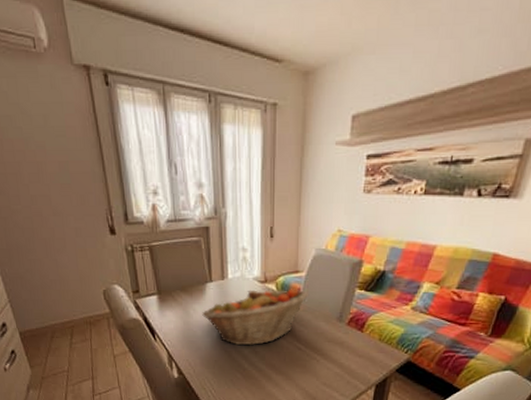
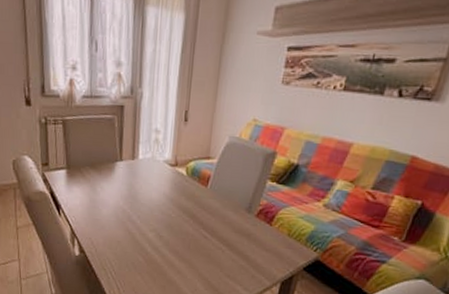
fruit basket: present [202,289,310,346] -> none [109,172,220,230]

